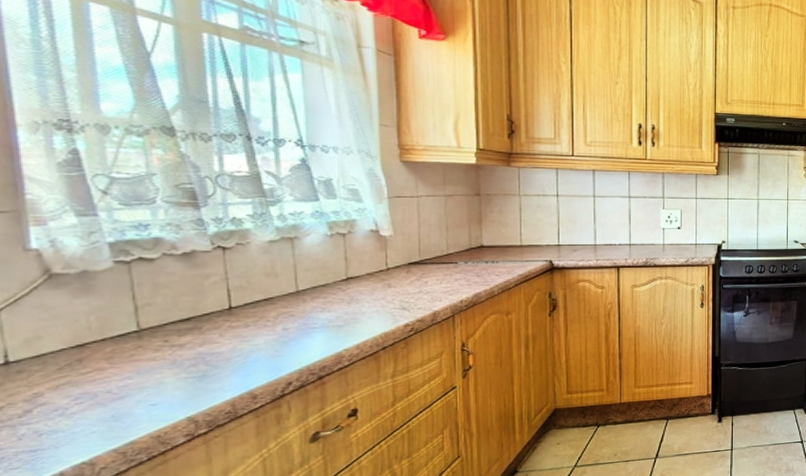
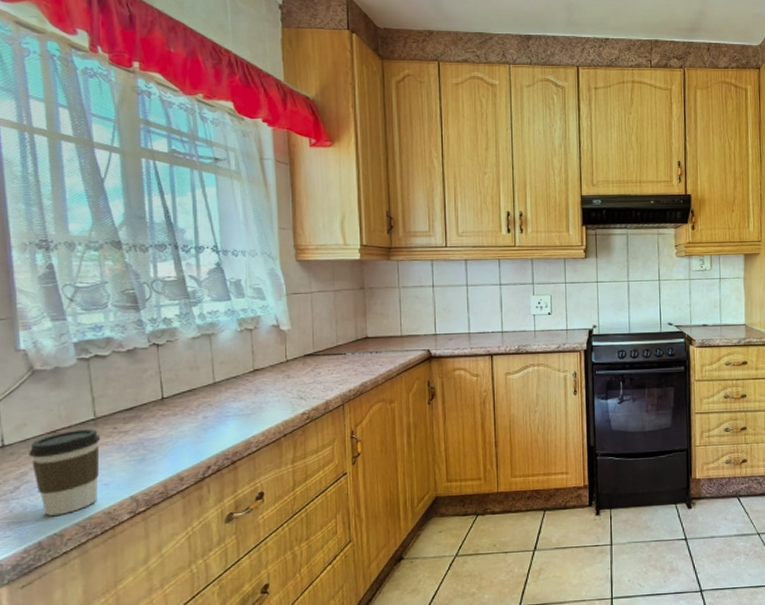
coffee cup: none [45,341,147,442] -> present [29,428,101,516]

